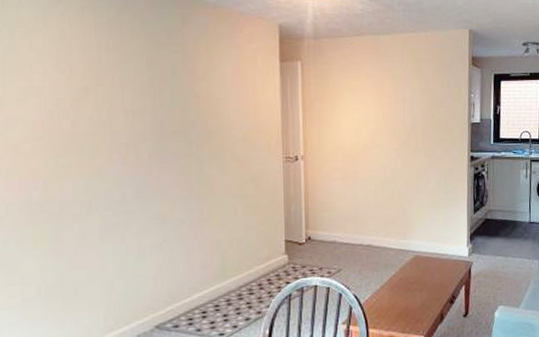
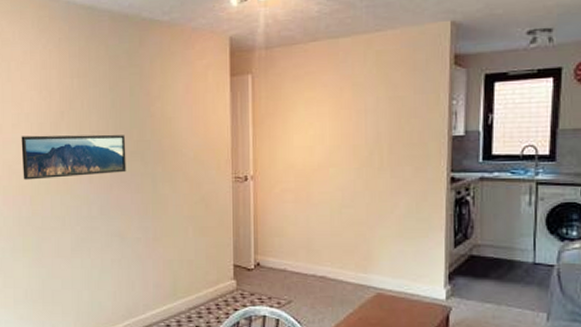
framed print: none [31,112,168,162] -> present [21,134,126,180]

